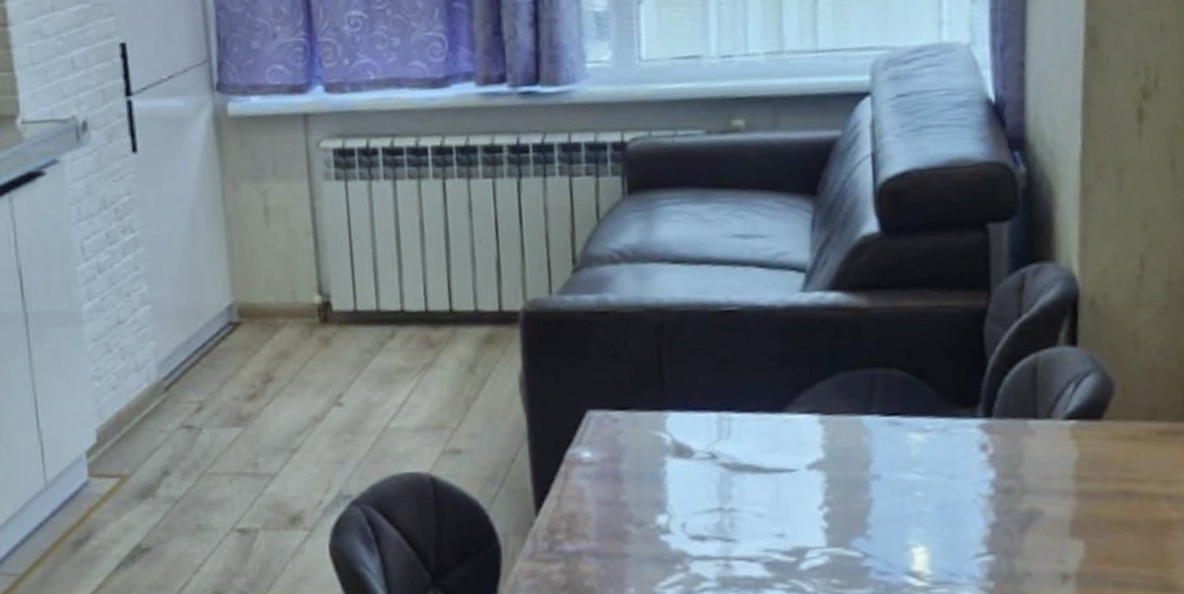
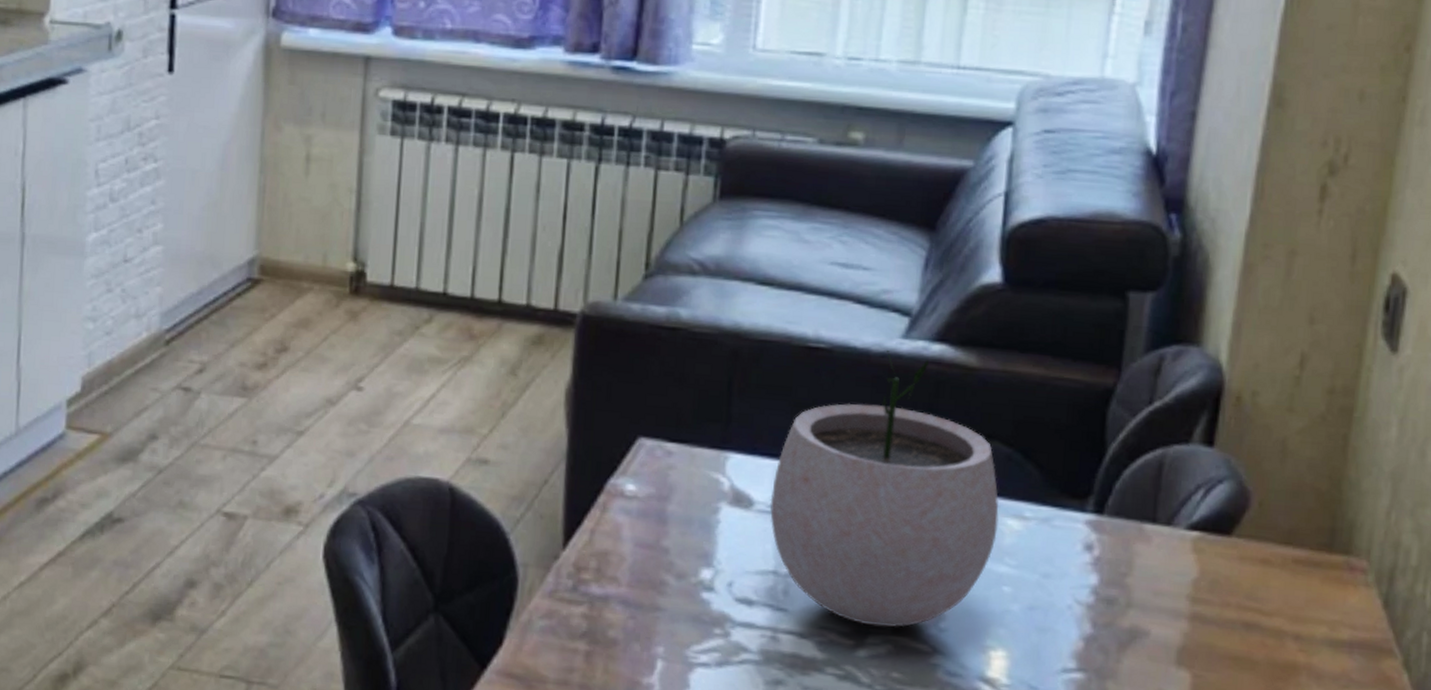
plant pot: none [707,304,905,543] -> present [769,351,999,628]

